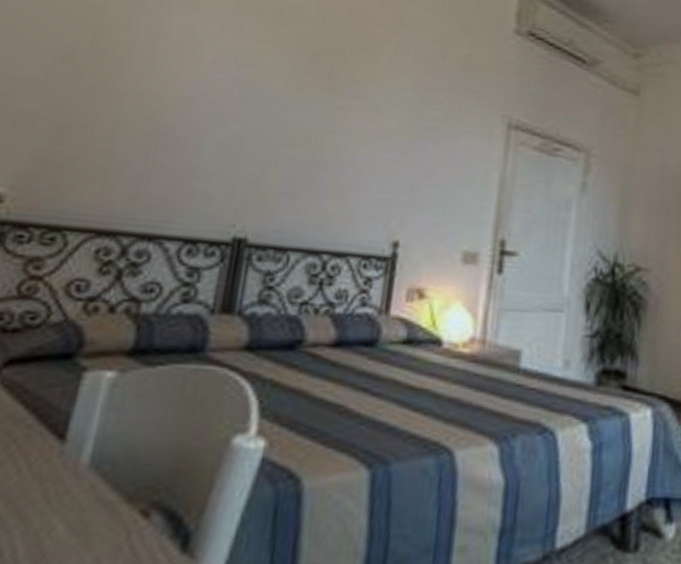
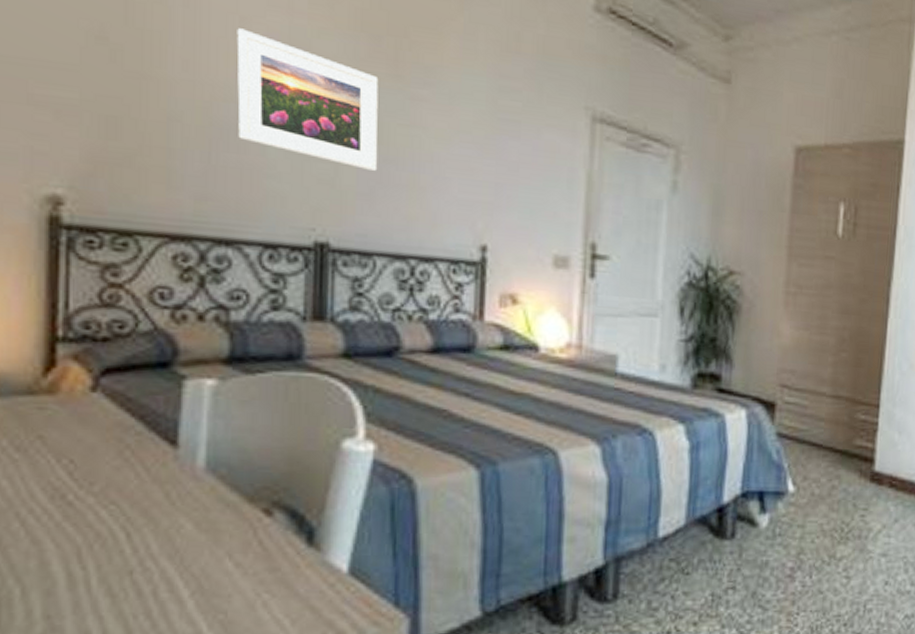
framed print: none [176,49,313,173] -> present [237,28,379,172]

